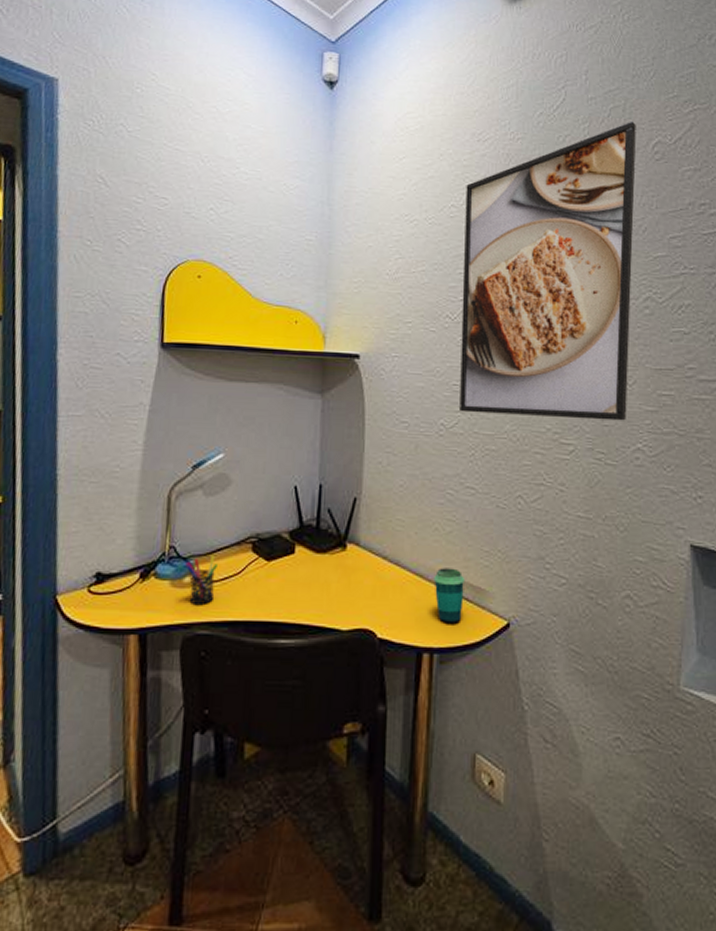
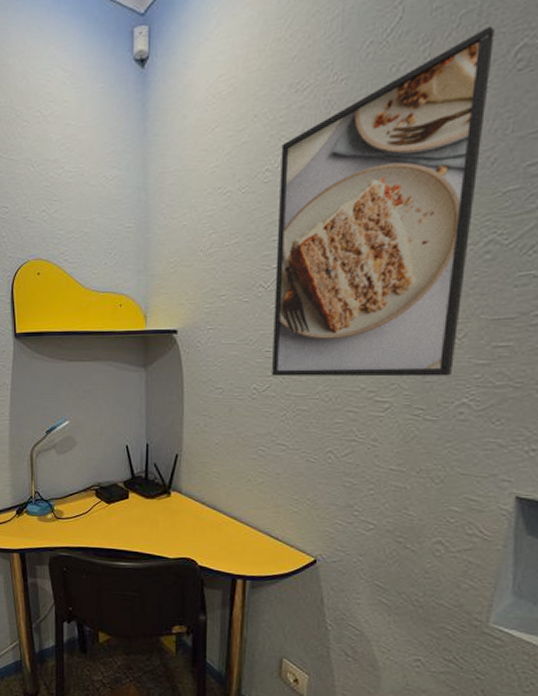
pen holder: present [185,554,219,604] -> none [47,498,72,534]
cup: present [434,568,466,624] -> none [246,512,276,558]

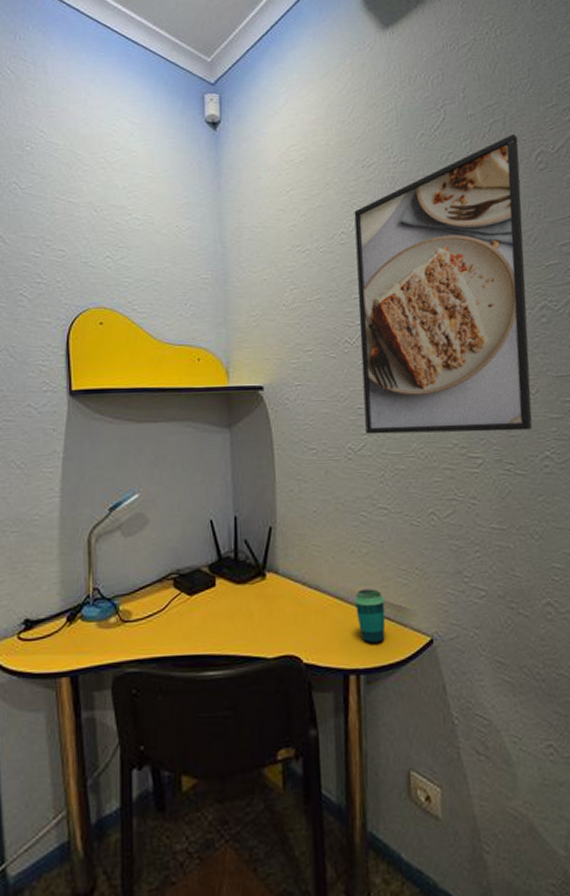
cup: none [246,512,276,558] -> present [354,589,386,644]

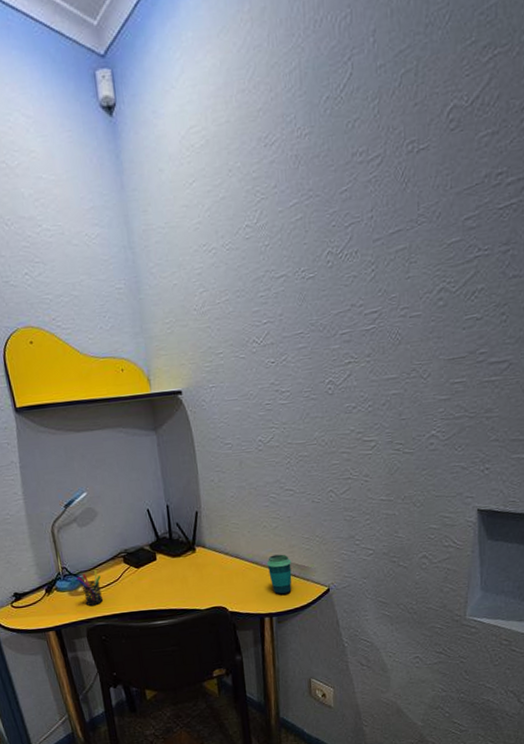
pen holder: none [110,593,143,643] -> present [76,569,104,606]
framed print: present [354,133,533,435] -> none [258,85,430,428]

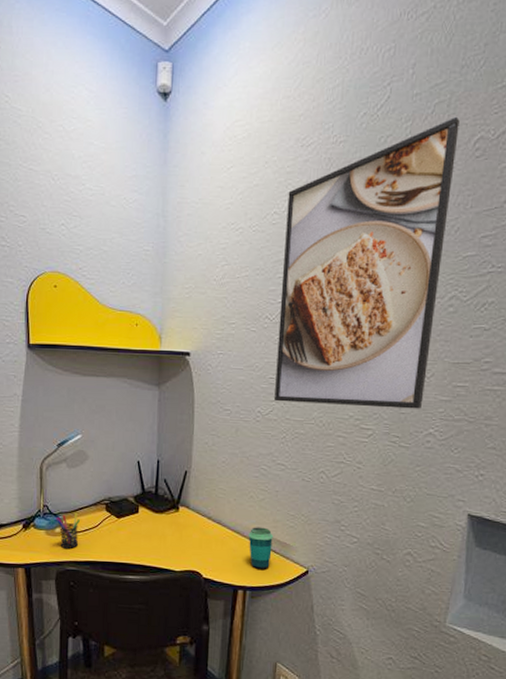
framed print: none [258,85,430,428] -> present [274,116,460,409]

